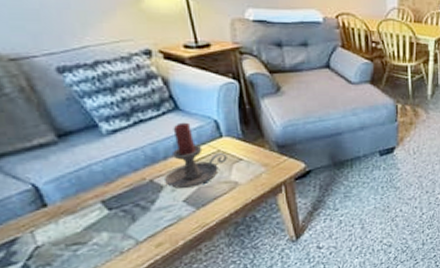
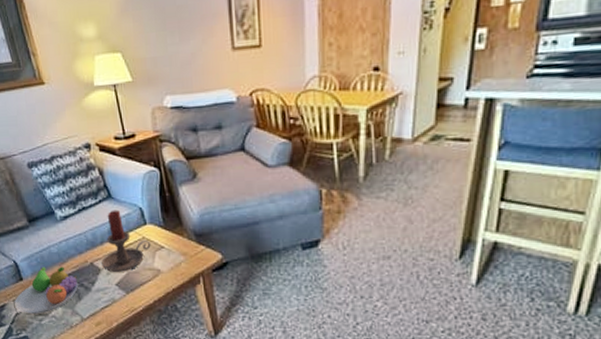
fruit bowl: none [33,186,132,245] -> present [15,267,78,314]

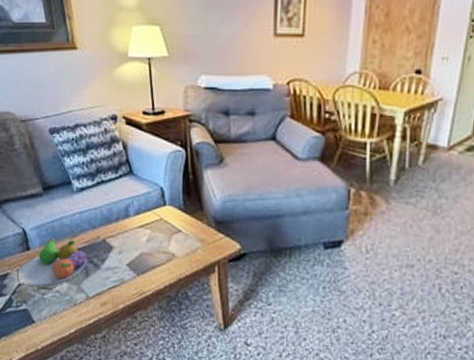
candle holder: present [102,210,151,272] -> none [115,186,168,253]

